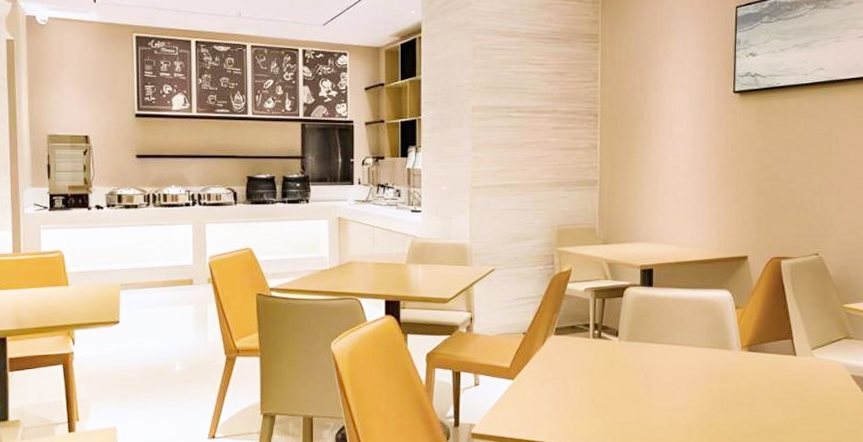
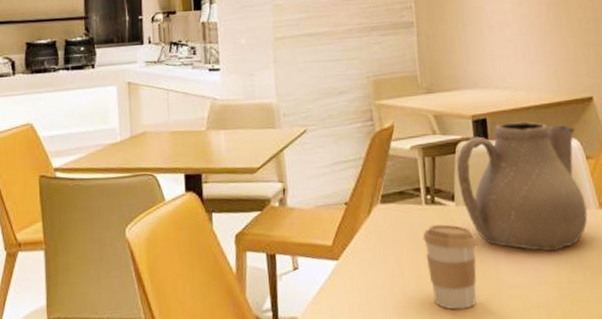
coffee cup: none [588,355,634,426] -> present [422,224,477,310]
teapot: none [622,273,731,383] -> present [456,121,588,251]

